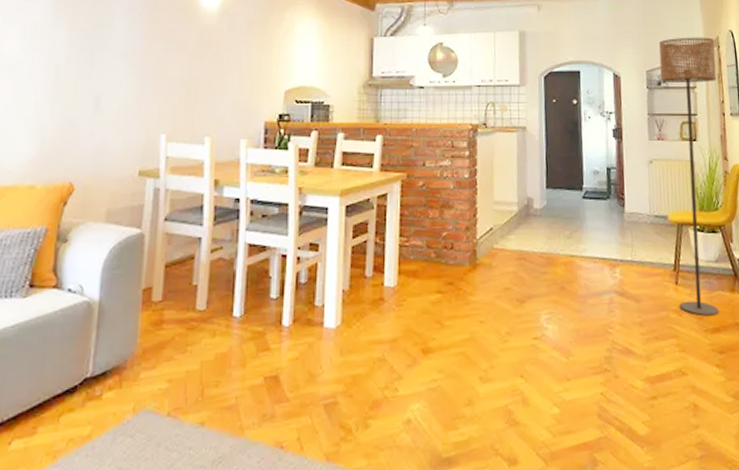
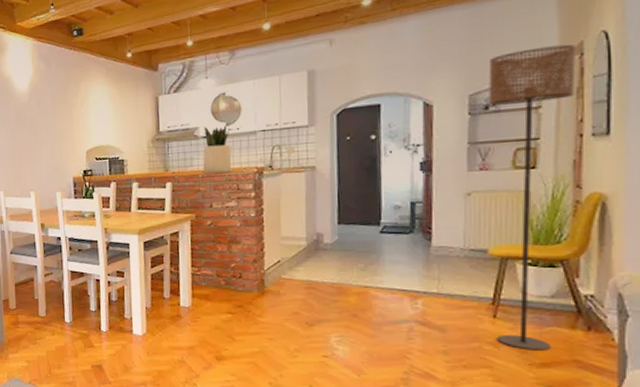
planter: none [414,75,449,129] -> present [200,124,234,174]

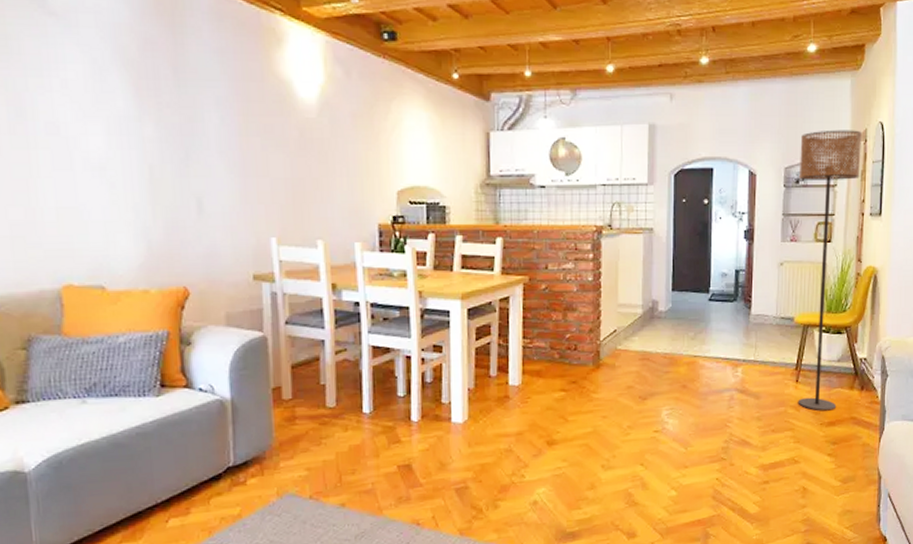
planter: present [200,124,234,174] -> none [535,174,572,231]

